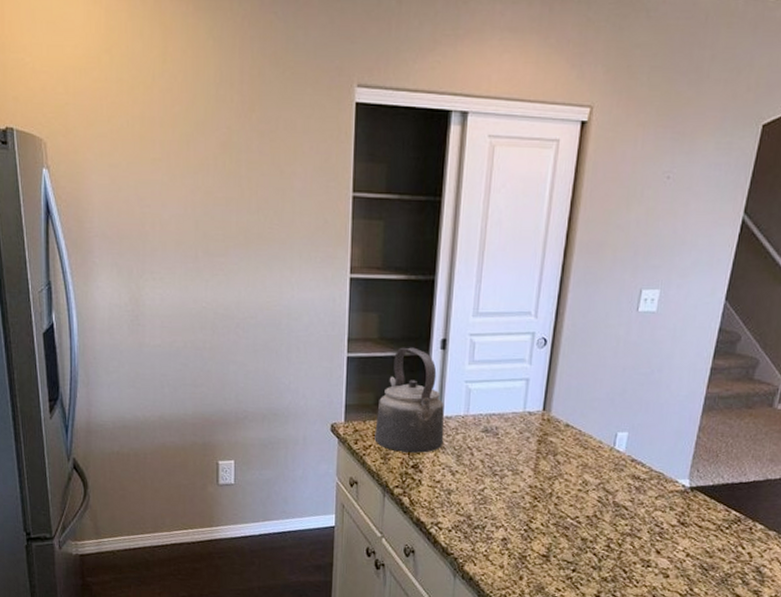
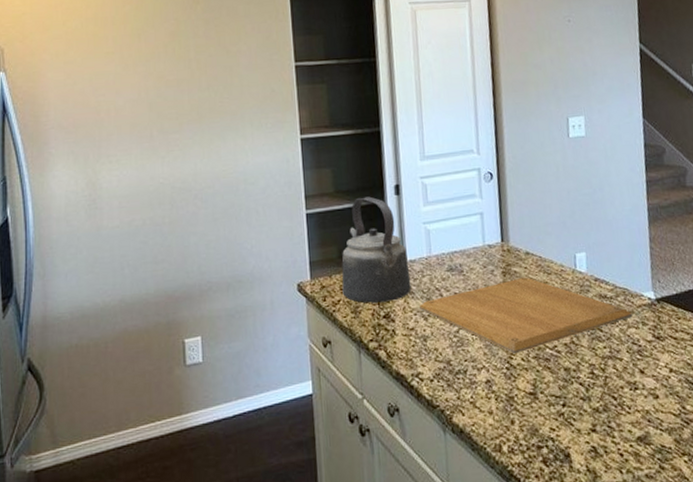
chopping board: none [448,448,662,519] -> present [418,277,633,355]

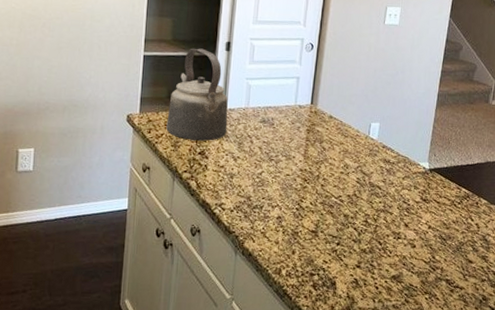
chopping board: present [418,277,633,355] -> none [230,136,408,199]

